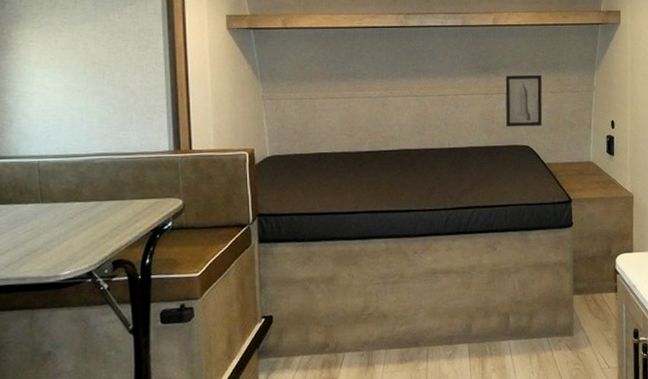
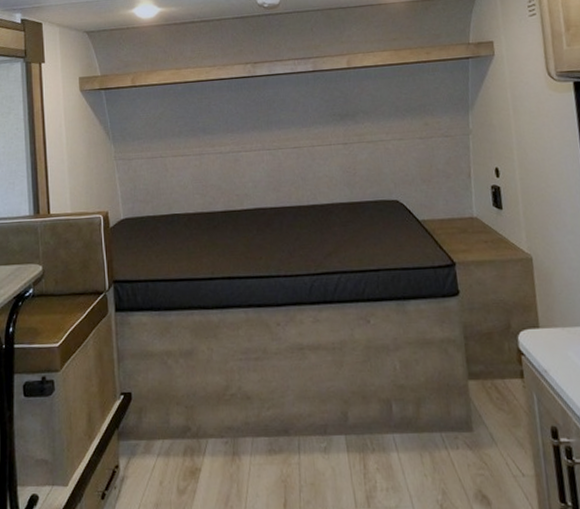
wall art: present [505,74,543,127] -> none [365,119,412,180]

